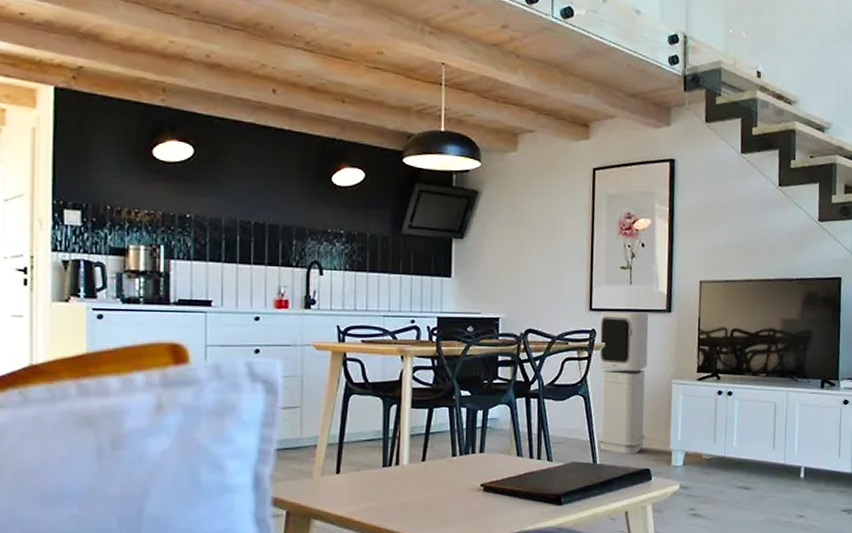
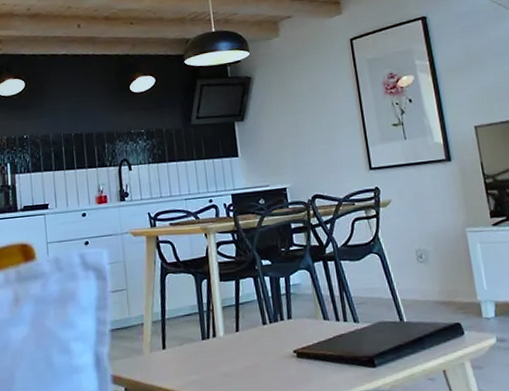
air purifier: present [597,311,649,454] -> none [380,164,450,309]

